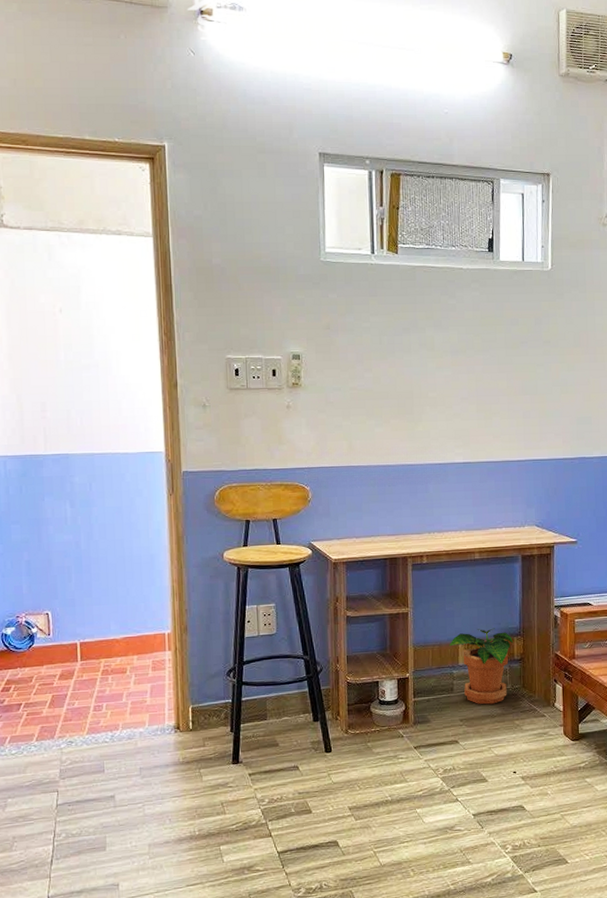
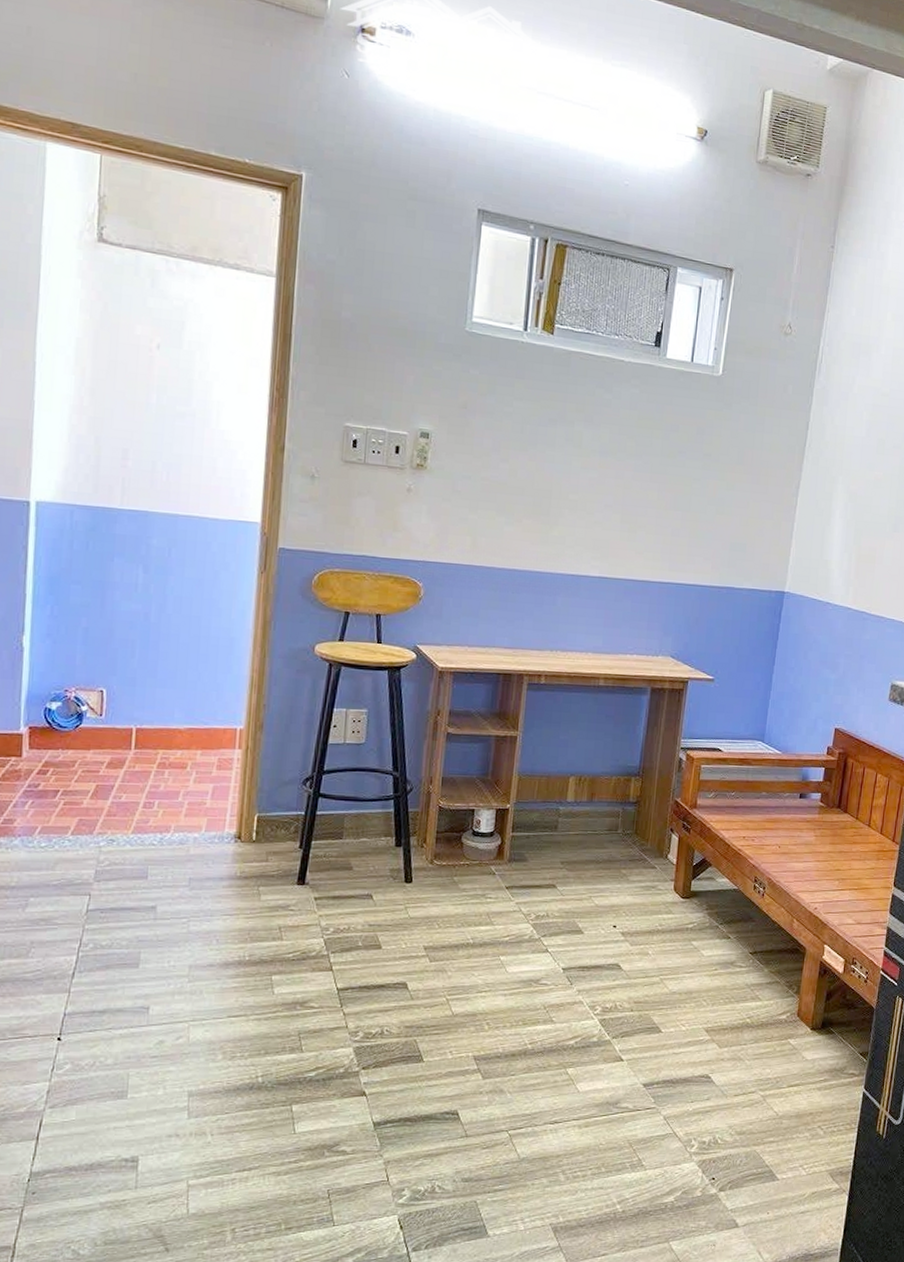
potted plant: present [448,628,513,705] -> none [558,763,630,849]

